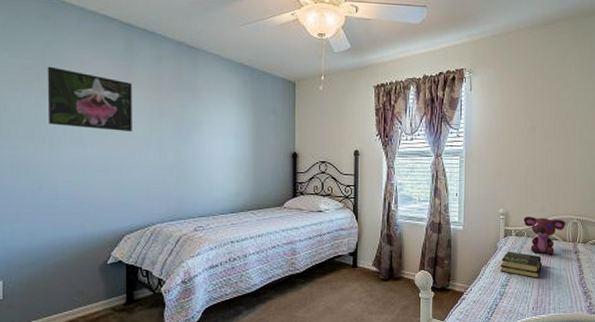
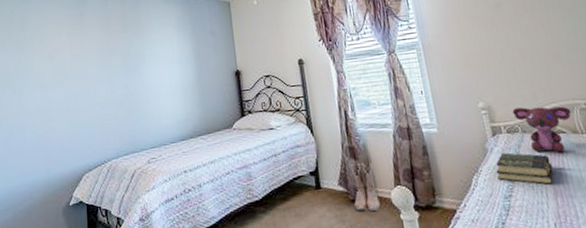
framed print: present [47,66,132,131] -> none [16,24,86,76]
boots: none [383,249,405,289] -> present [350,163,381,211]

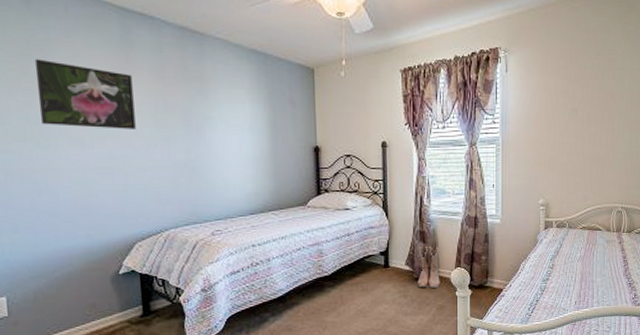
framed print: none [16,24,86,76] -> present [34,59,136,129]
book: present [496,152,554,185] -> none [541,244,585,271]
teddy bear: present [512,106,572,153] -> none [565,206,610,247]

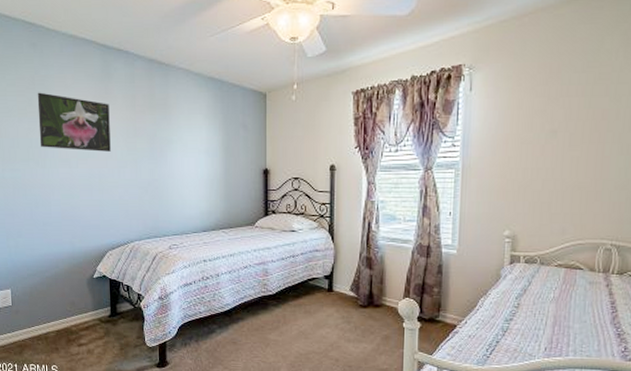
boots: present [417,246,440,288] -> none [362,274,387,317]

